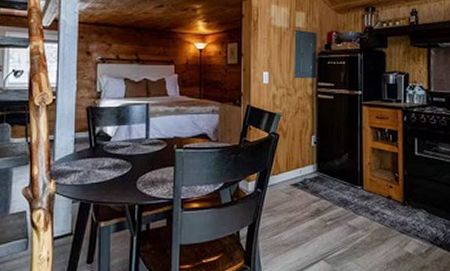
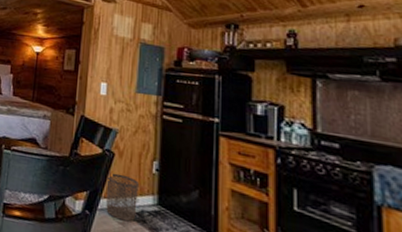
waste bin: none [274,152,301,191] -> present [106,173,138,222]

